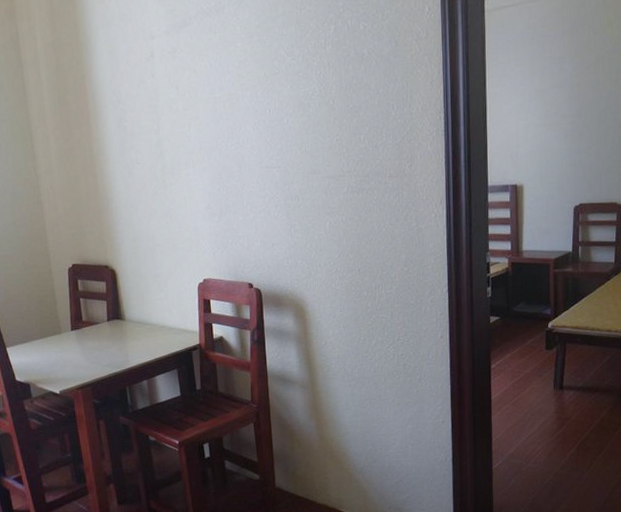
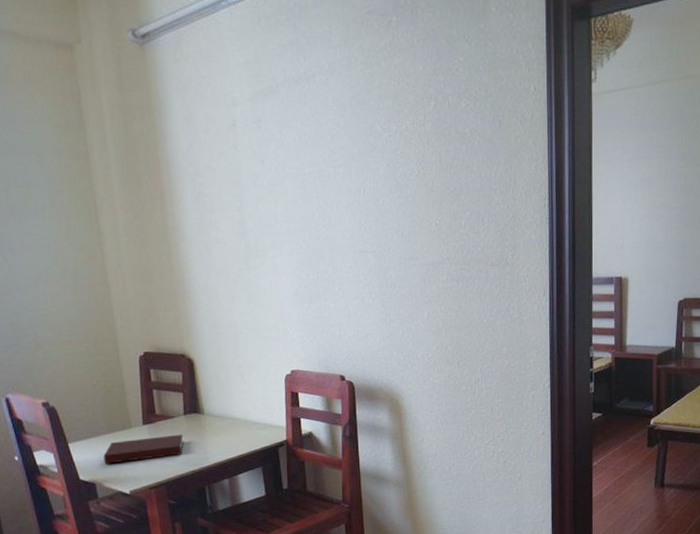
notebook: none [36,339,108,366] -> present [103,434,184,464]

